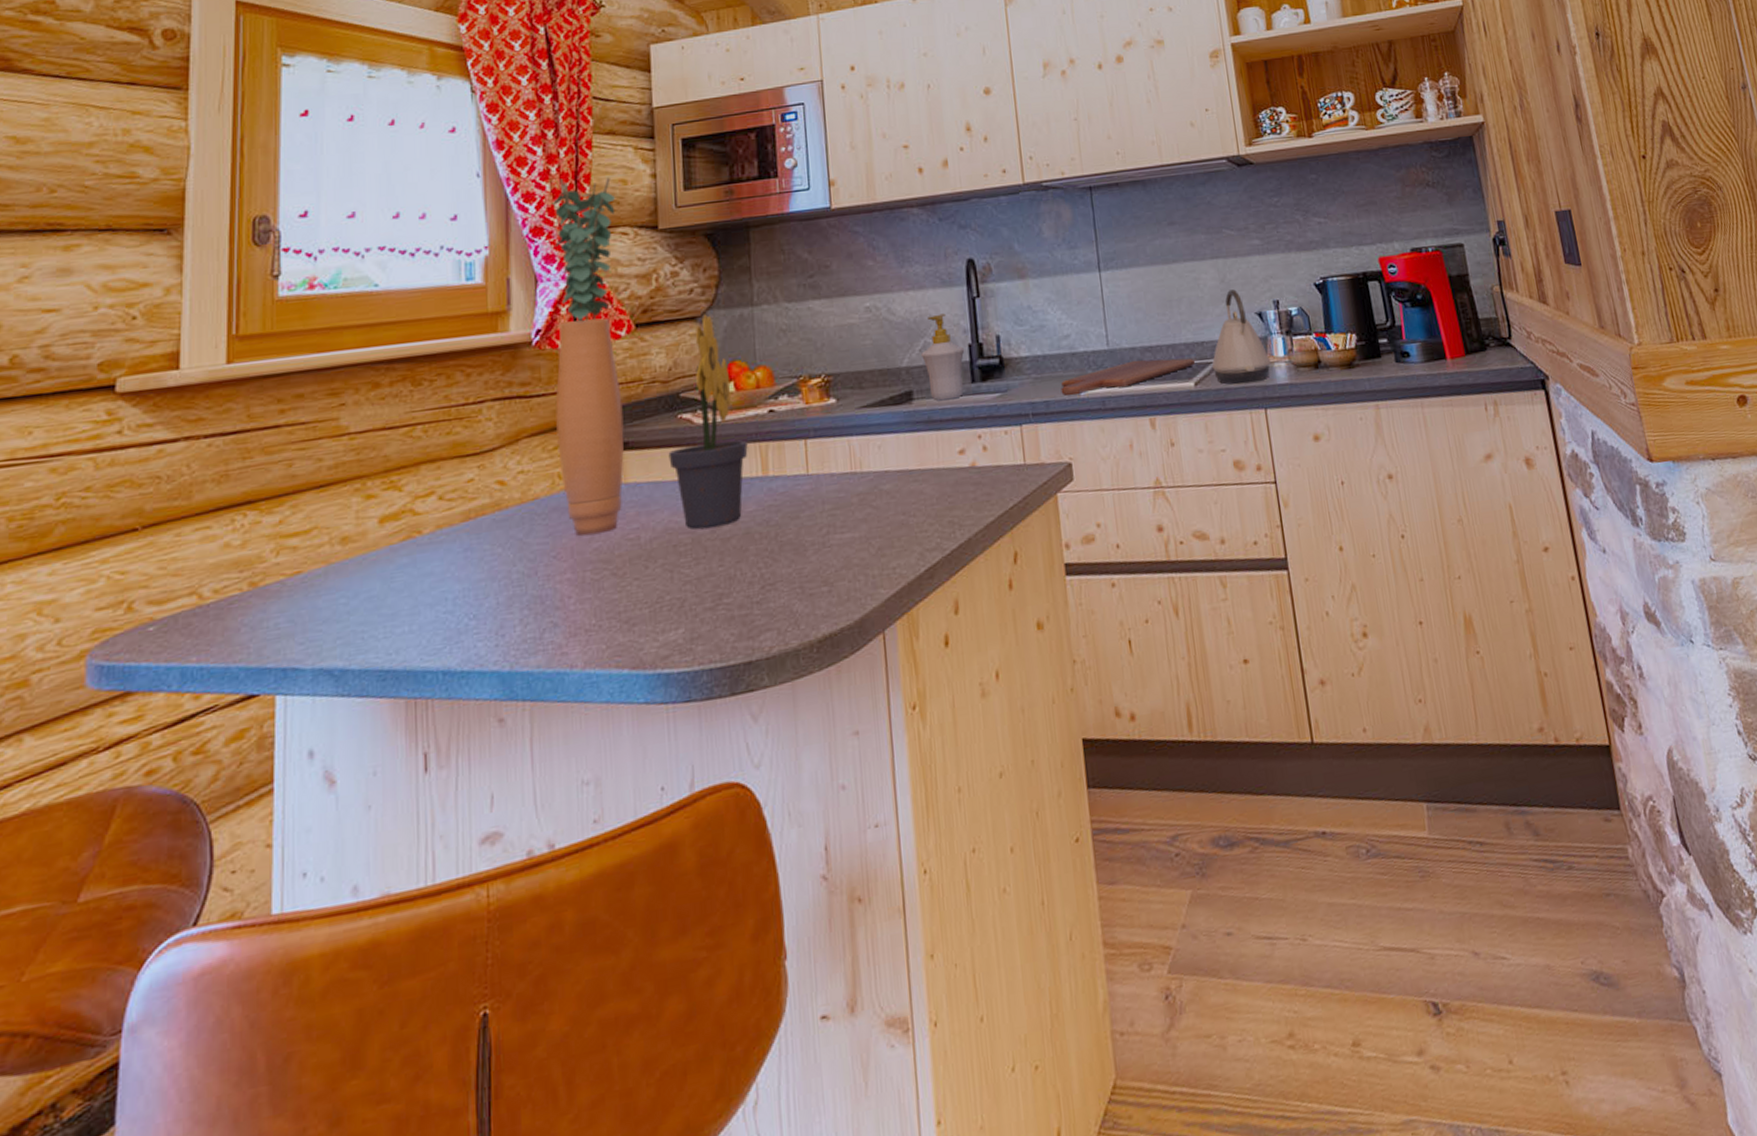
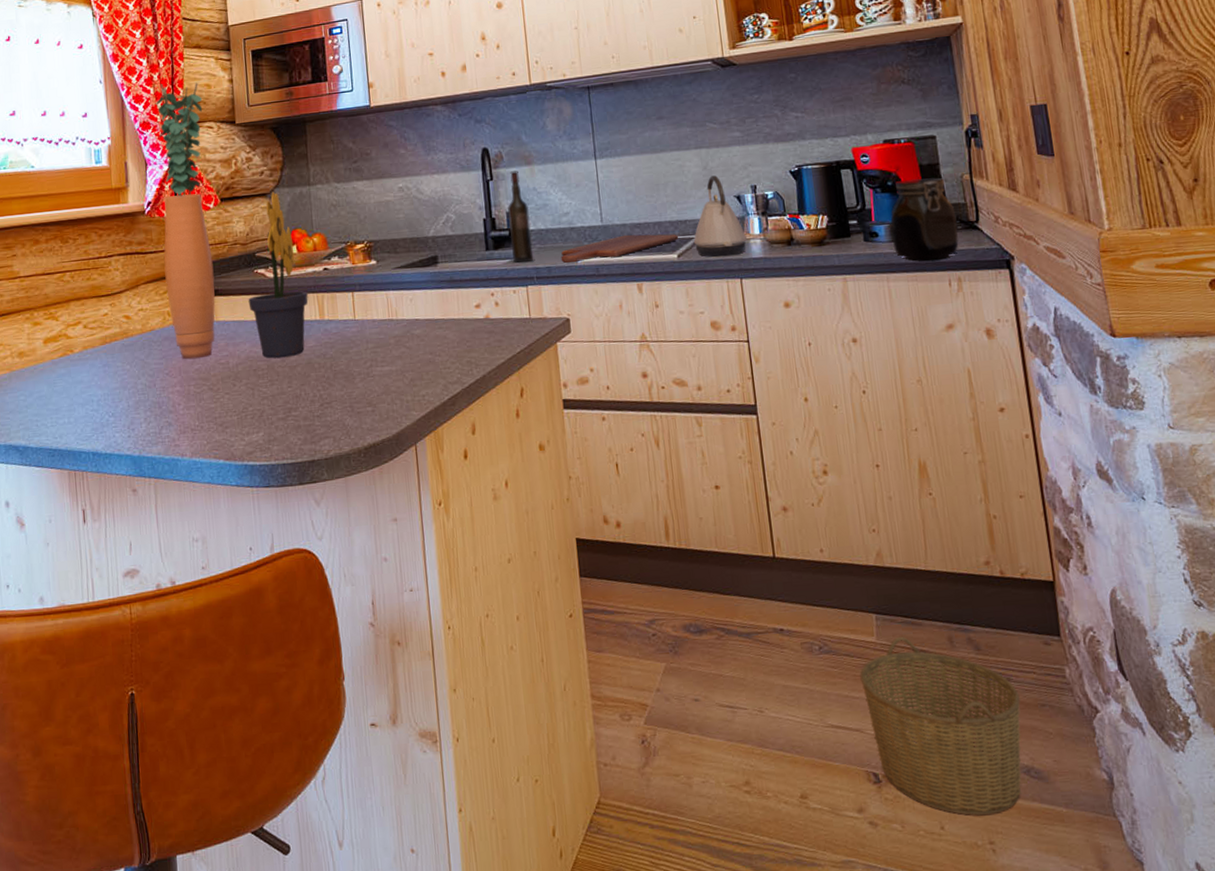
soap bottle: present [921,313,965,401] -> none [444,193,481,265]
wine bottle: none [997,285,1029,398] -> present [508,171,534,264]
basket: none [1412,826,1591,1042] -> present [860,636,1022,816]
jar: none [1422,289,1493,383] -> present [890,177,959,261]

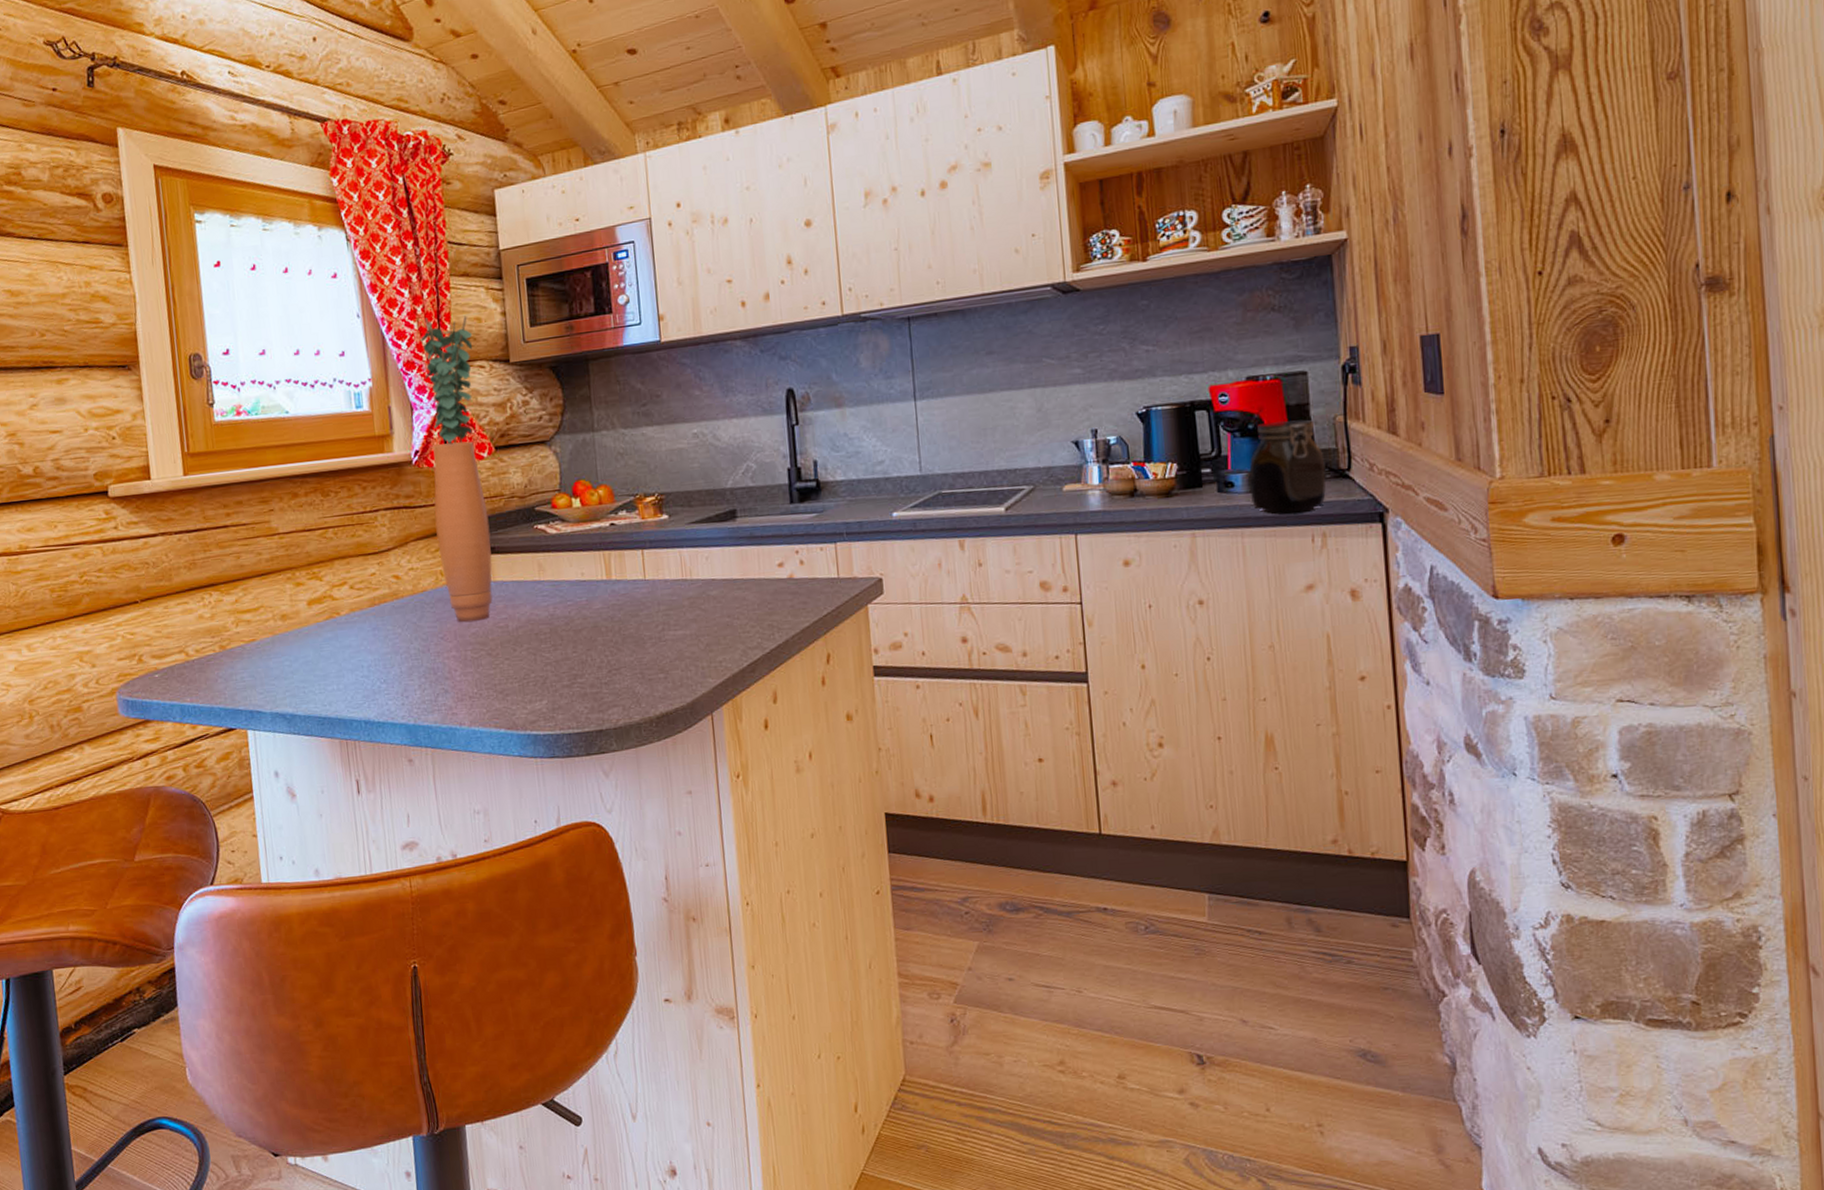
potted flower: present [248,191,309,359] -> none [528,438,594,622]
wine bottle: present [508,171,534,264] -> none [815,414,844,518]
cutting board: present [561,234,679,264] -> none [874,484,1008,518]
kettle: present [693,175,748,258] -> none [1023,418,1085,511]
basket: present [860,636,1022,816] -> none [1188,916,1361,1099]

